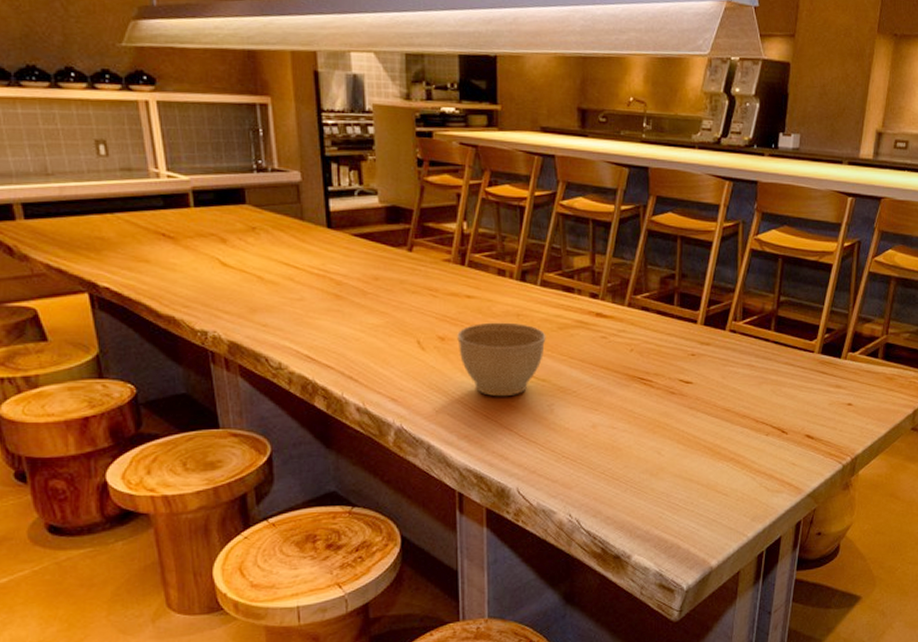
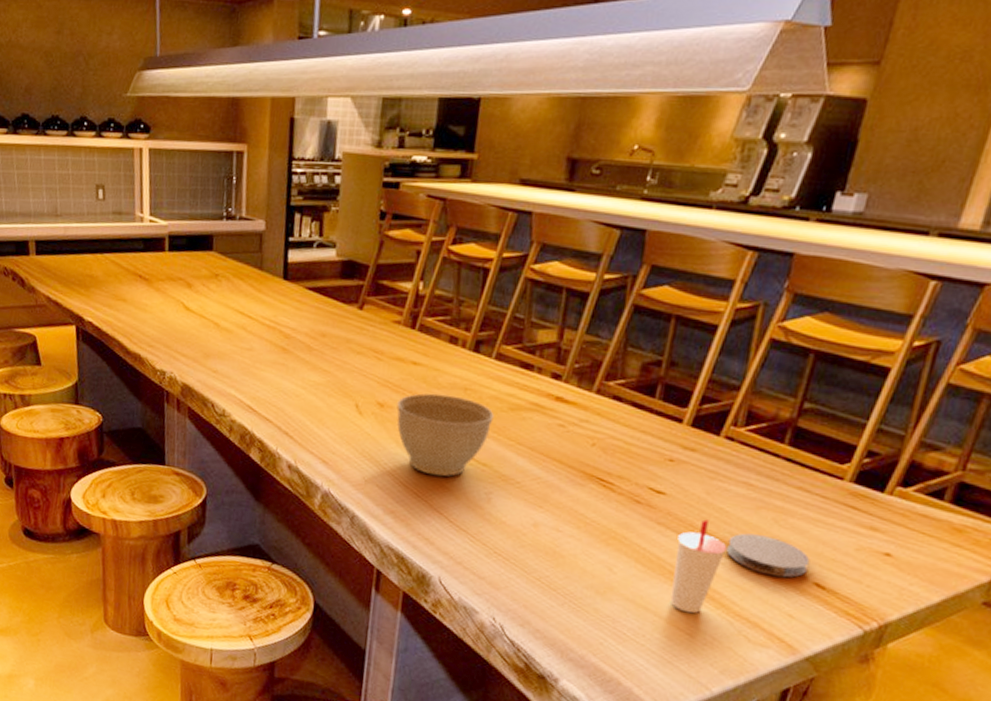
cup: none [707,399,743,477] -> present [670,519,728,614]
coaster: none [743,405,801,435] -> present [726,533,811,578]

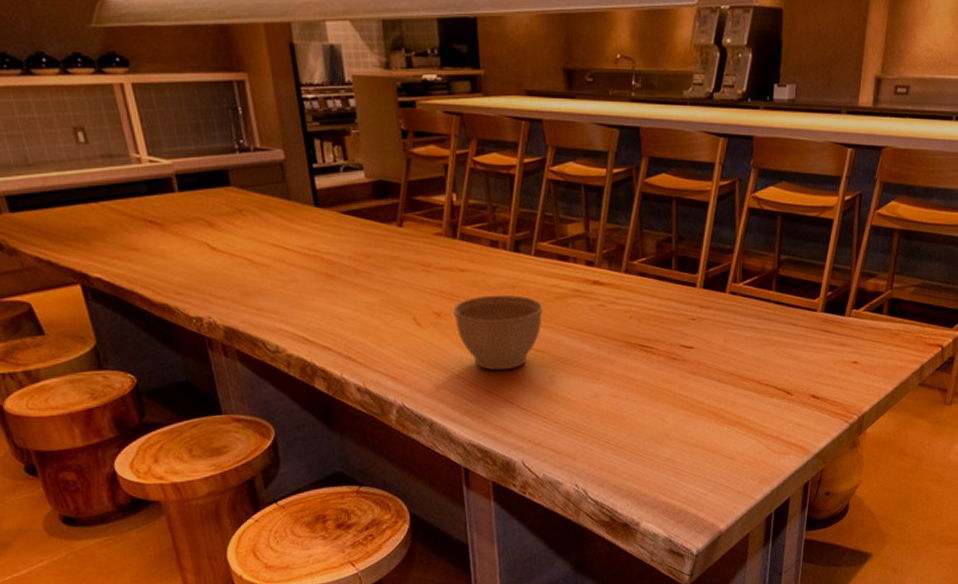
cup: present [670,519,728,614] -> none [710,362,747,442]
coaster: present [726,533,811,578] -> none [747,366,806,397]

